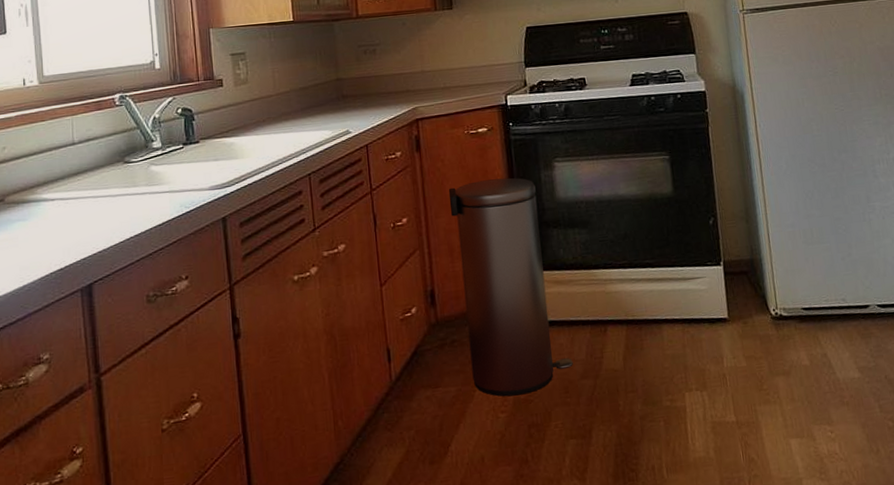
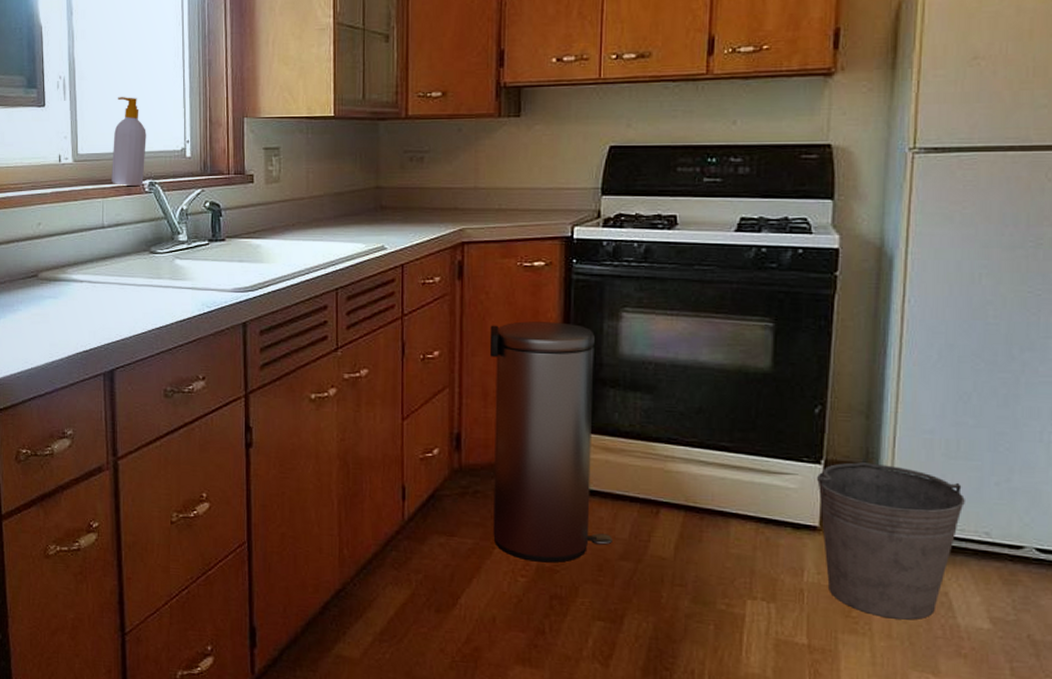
soap bottle: none [80,18,115,102] -> present [112,97,146,186]
bucket: none [720,257,825,385] -> present [817,462,965,620]

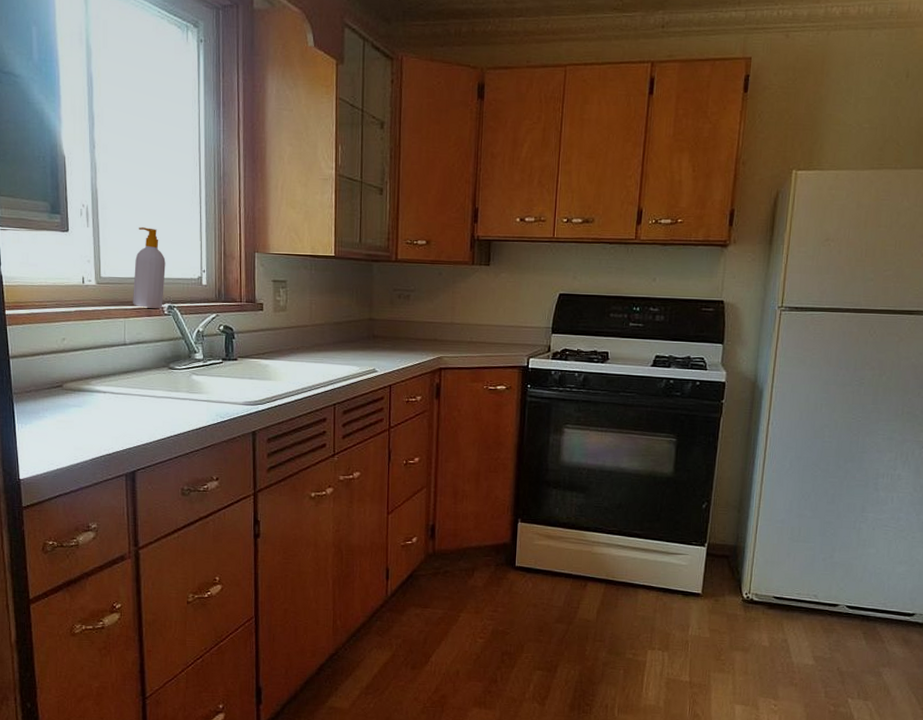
pedal bin: present [489,321,612,563] -> none [459,434,551,627]
bucket: present [817,462,965,620] -> none [702,545,802,661]

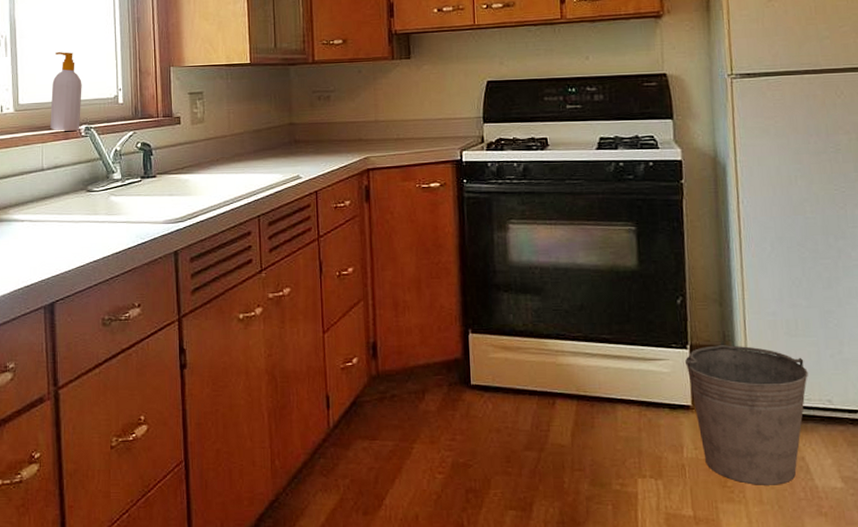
bucket: none [702,545,802,661] -> present [685,345,808,485]

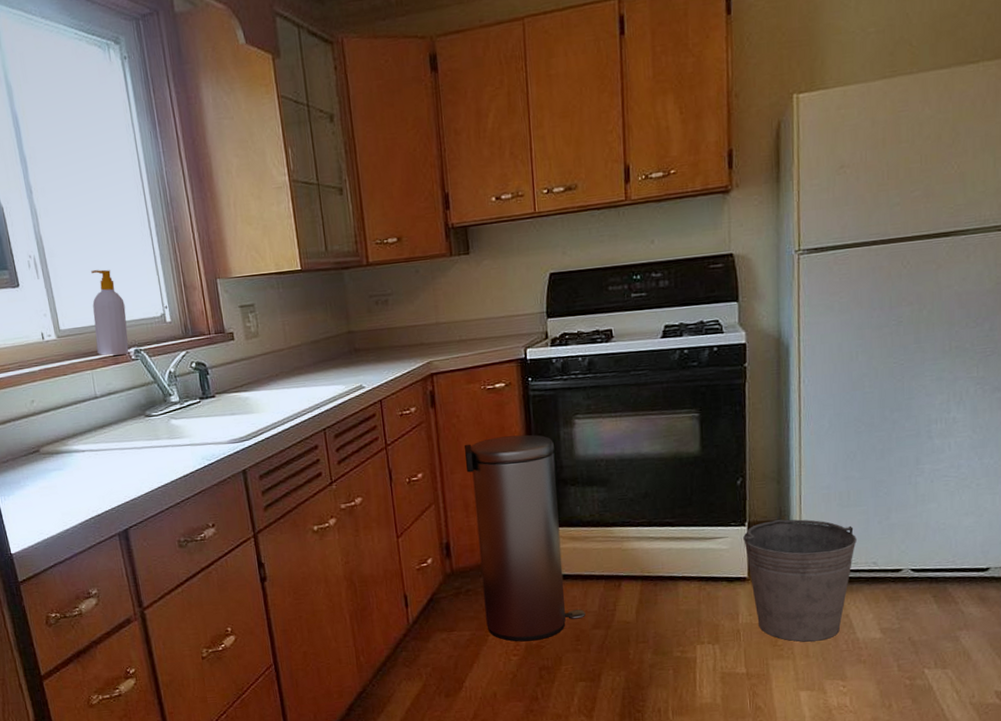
pedal bin: none [396,236,517,458] -> present [464,434,586,642]

